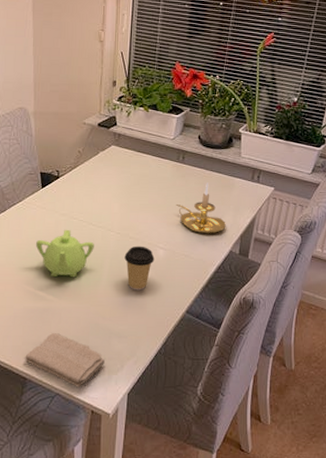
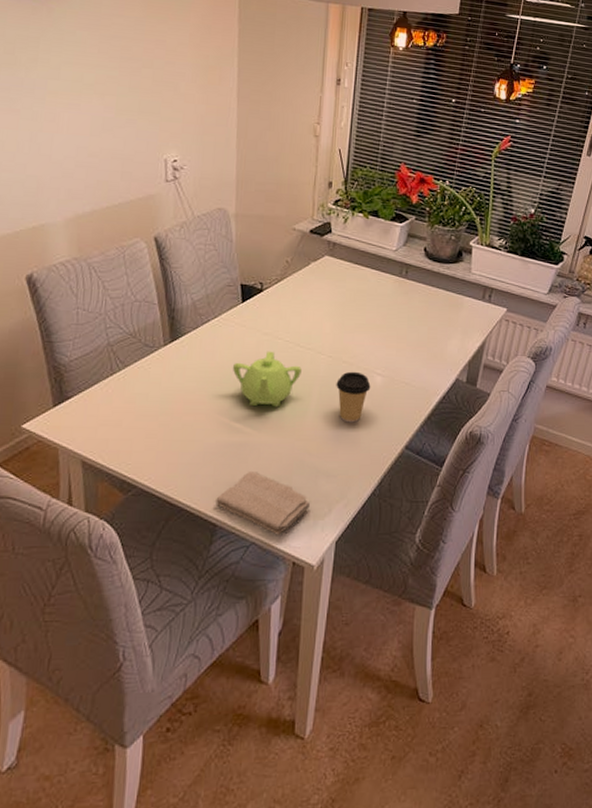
candle holder: present [176,182,226,234] -> none [397,301,453,360]

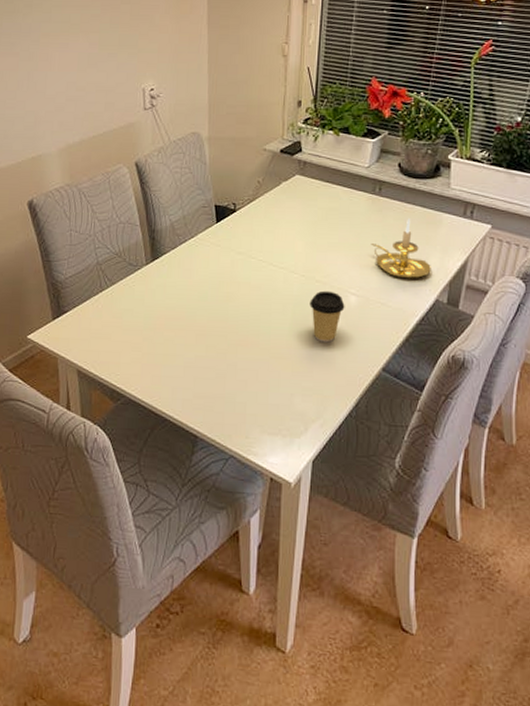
washcloth: present [215,472,311,535] -> none [196,387,287,451]
teapot: present [232,351,302,407] -> none [208,269,275,325]
candle holder: none [397,301,453,360] -> present [371,218,431,279]

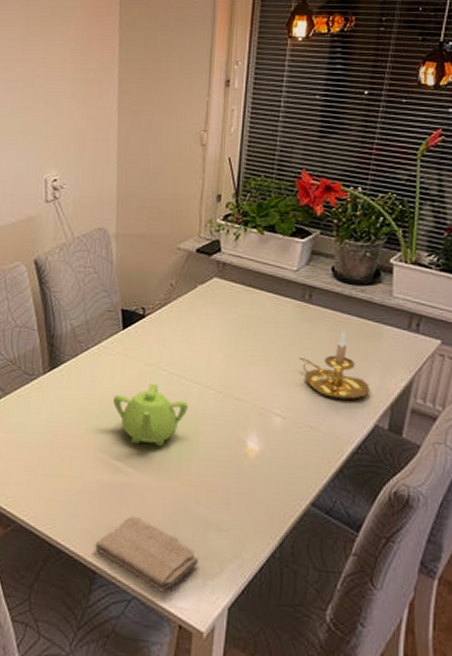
washcloth: none [196,387,287,451] -> present [95,517,199,592]
teapot: none [208,269,275,325] -> present [112,383,188,447]
coffee cup: present [309,290,345,343] -> none [227,410,268,470]

